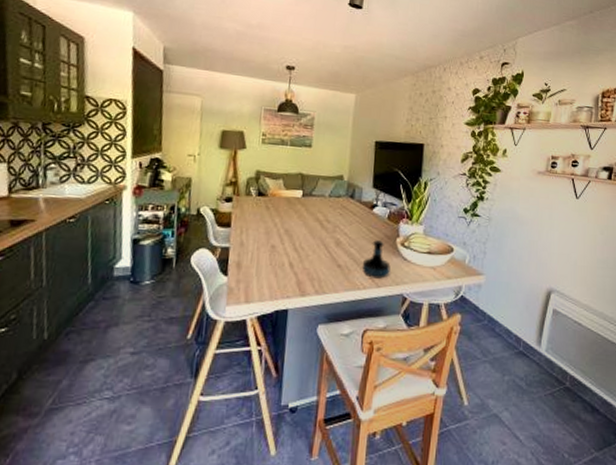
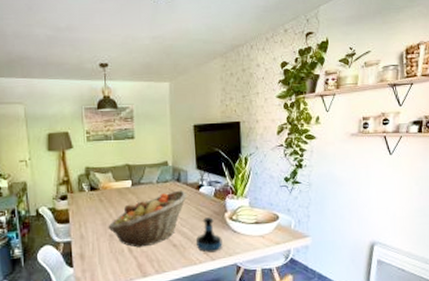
fruit basket: none [271,207,359,264] -> present [108,190,187,248]

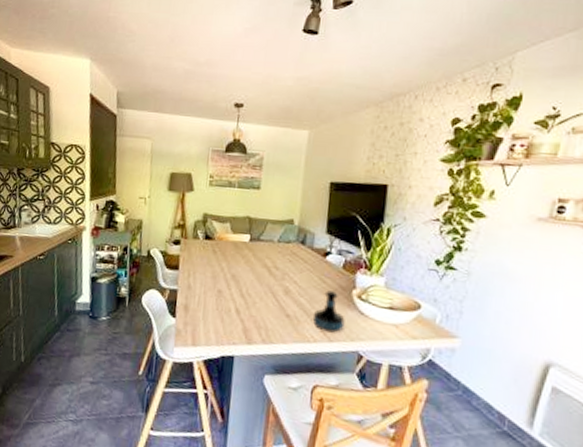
fruit basket: present [108,190,187,248] -> none [217,254,311,311]

